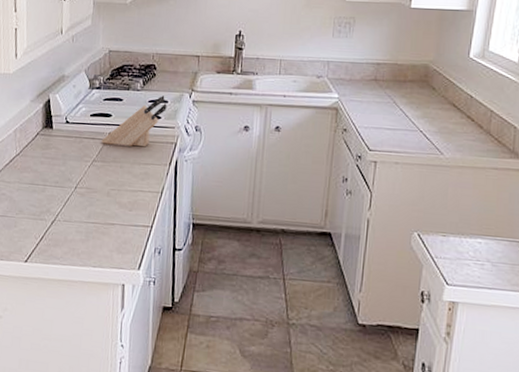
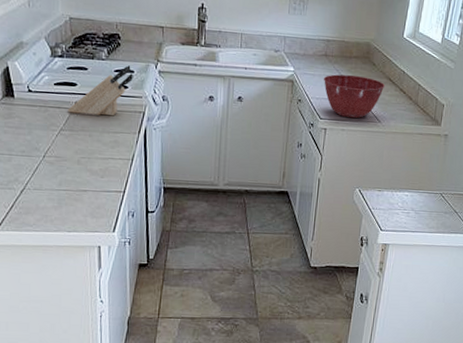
mixing bowl: none [372,100,447,150] -> present [323,74,384,118]

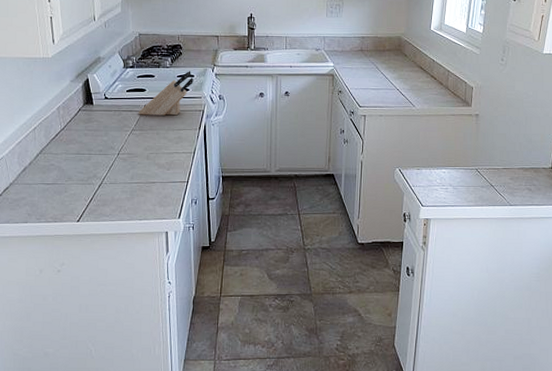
mixing bowl: present [323,74,384,118] -> none [360,66,416,105]

